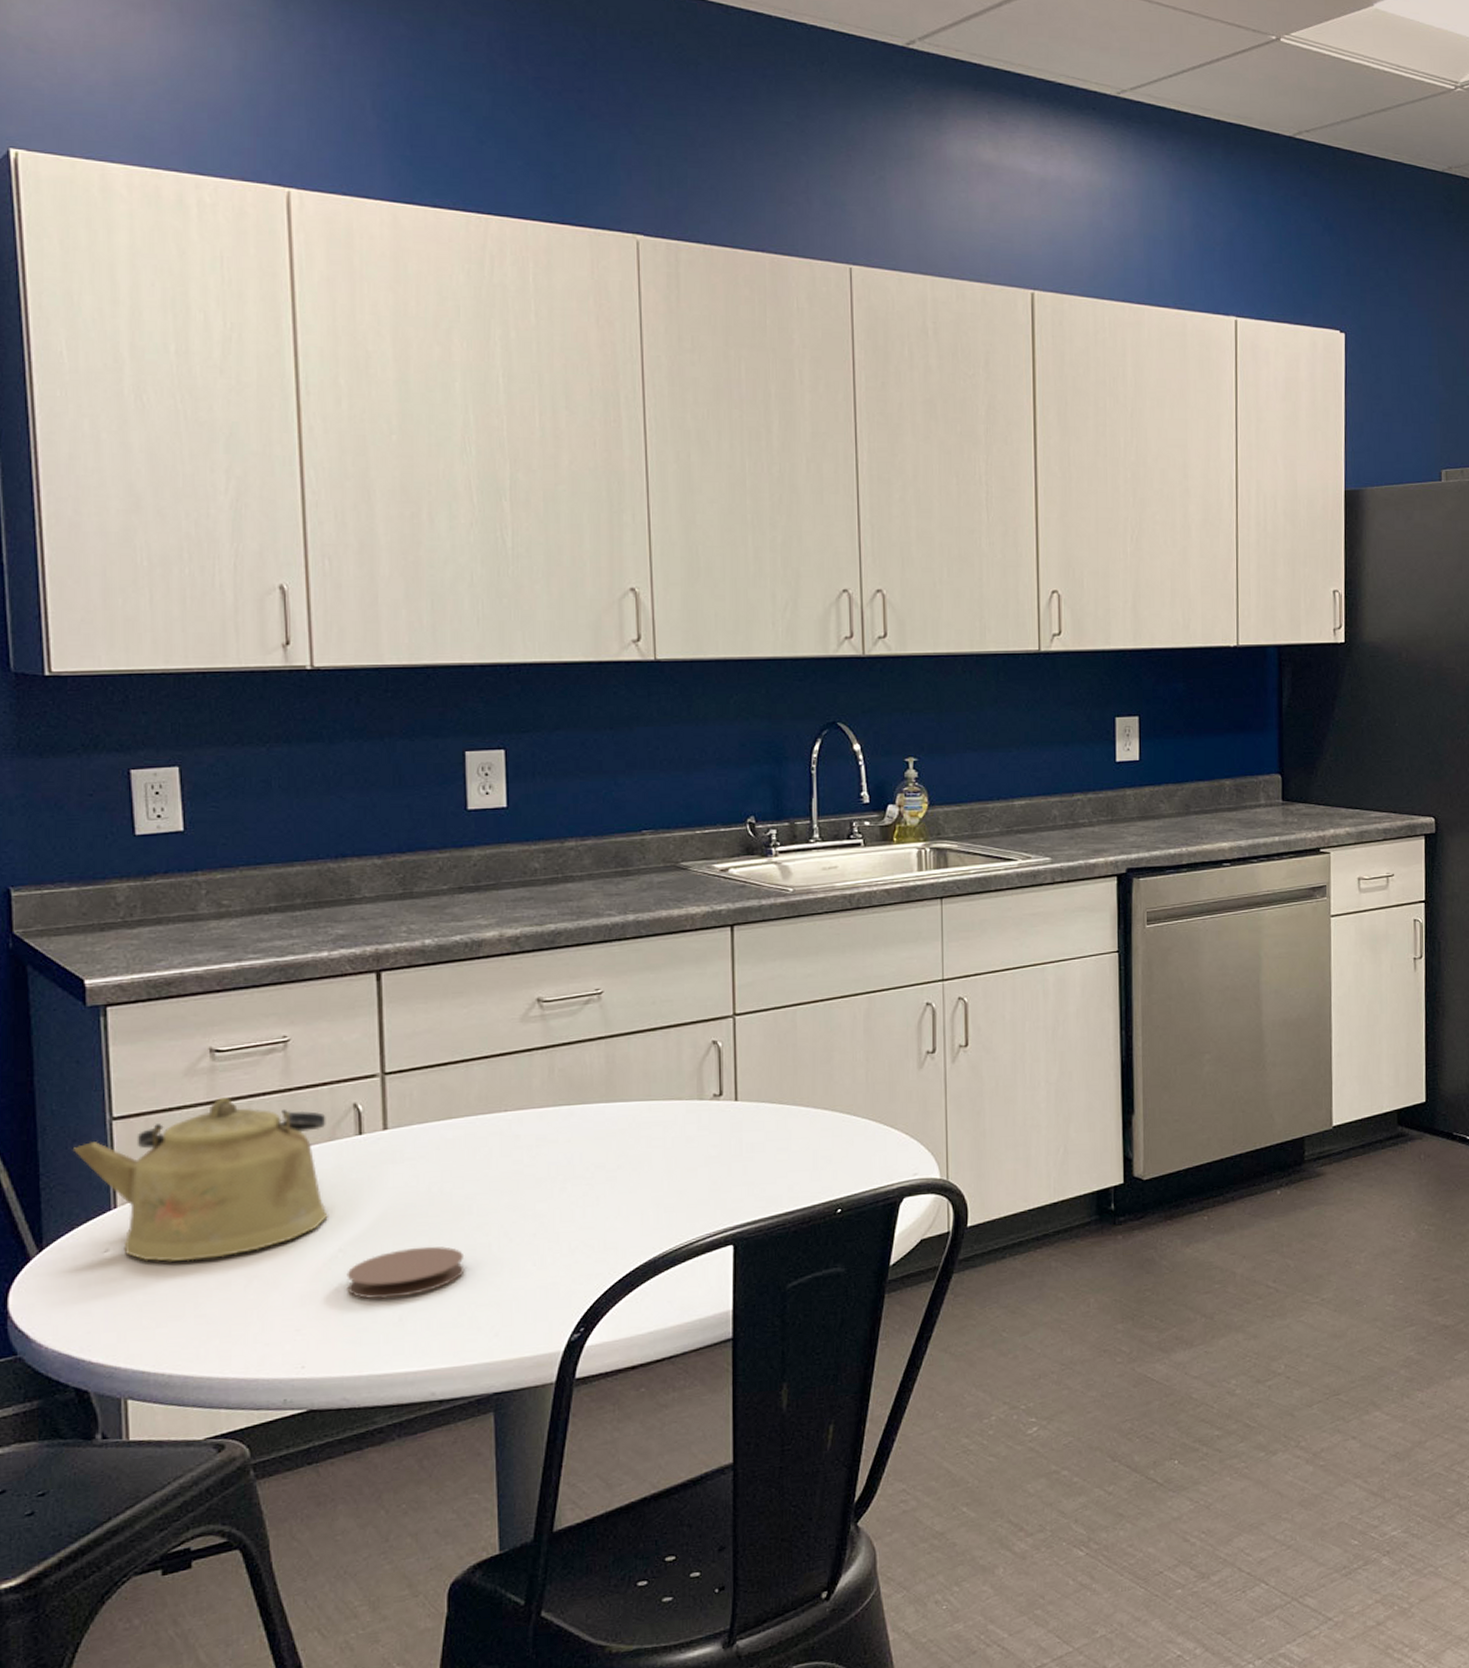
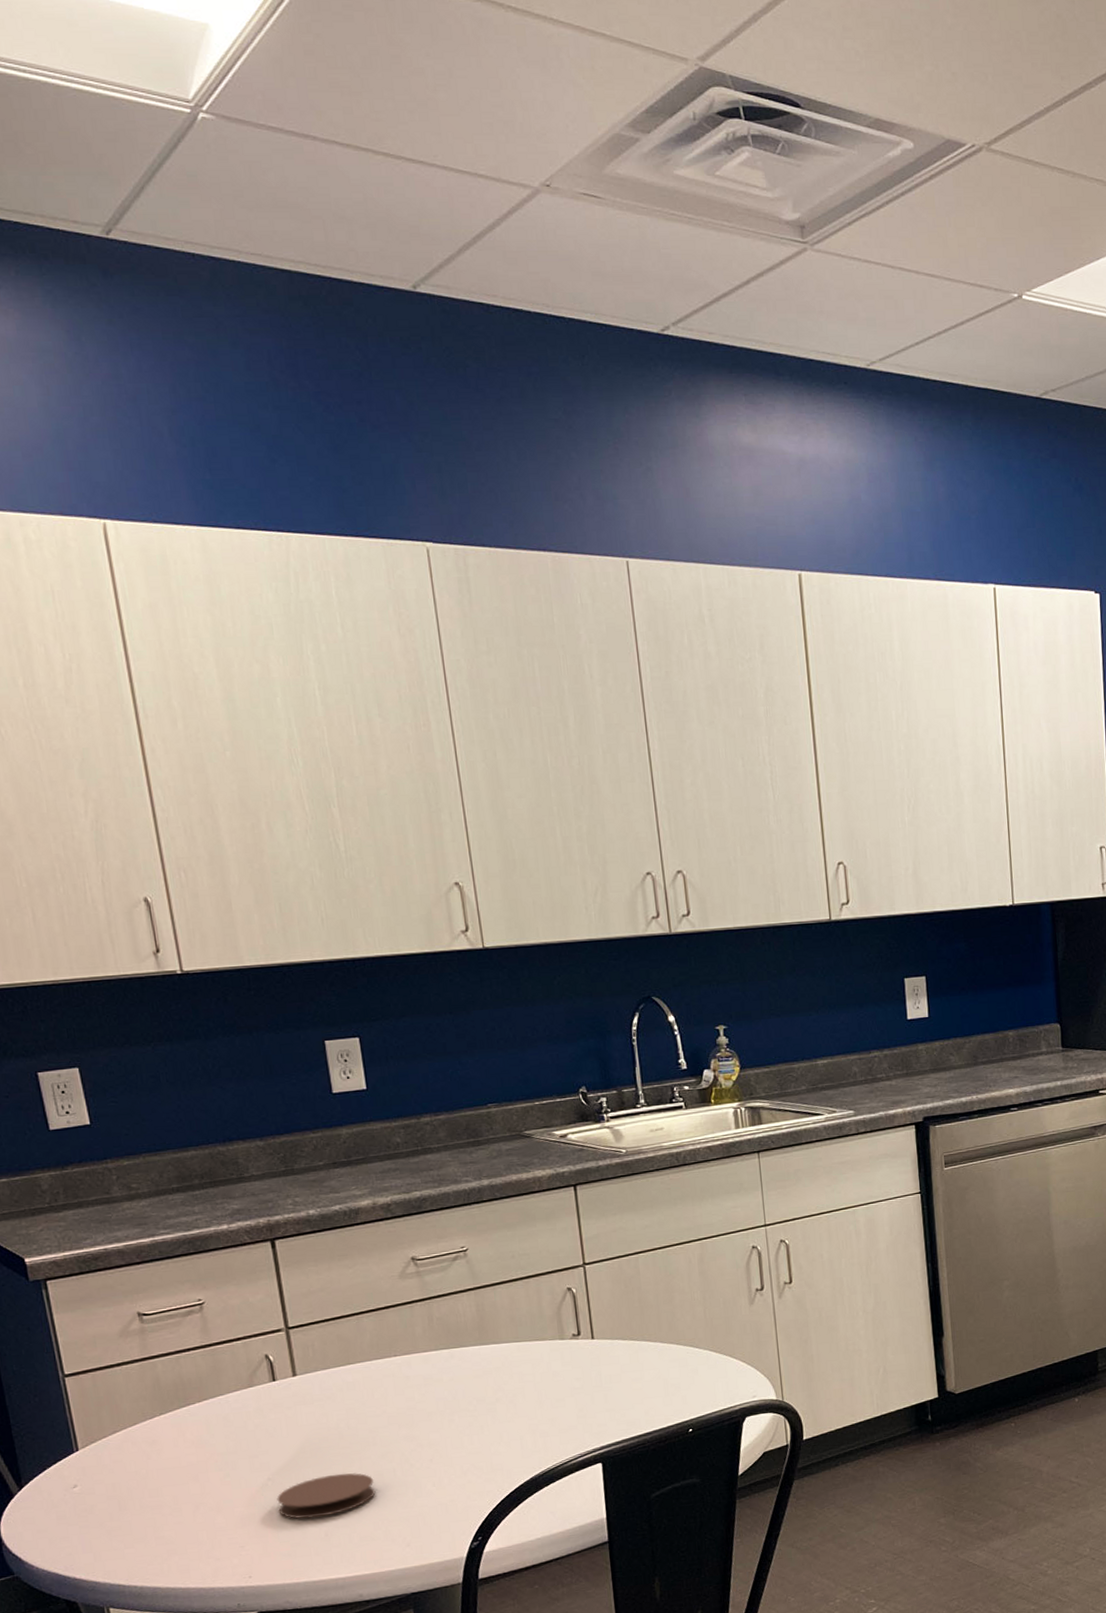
kettle: present [72,1097,328,1262] -> none [35,1354,255,1494]

